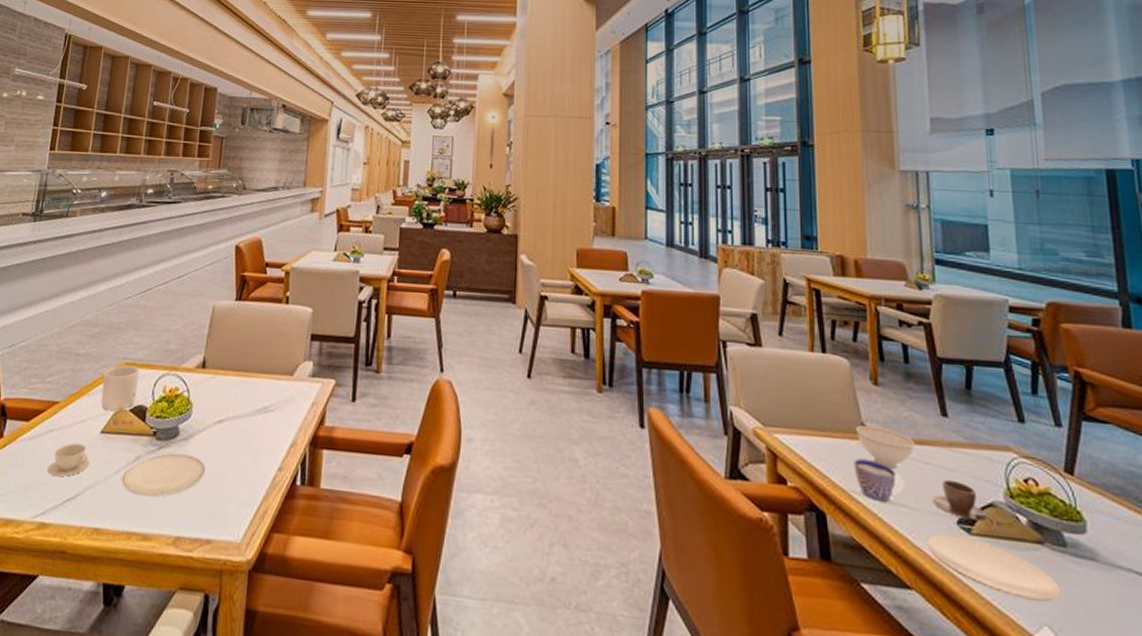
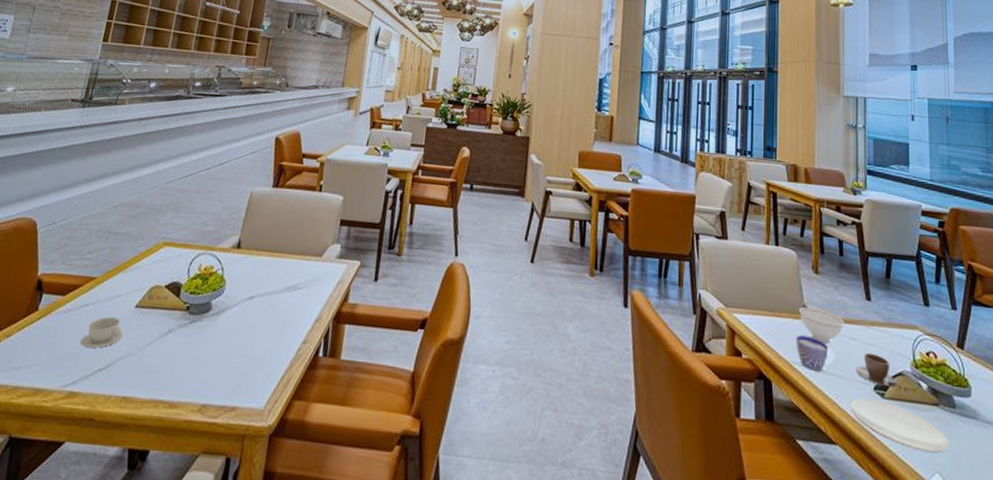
mug: present [101,365,140,412] -> none [137,244,178,288]
plate: present [121,453,206,497] -> none [152,326,235,368]

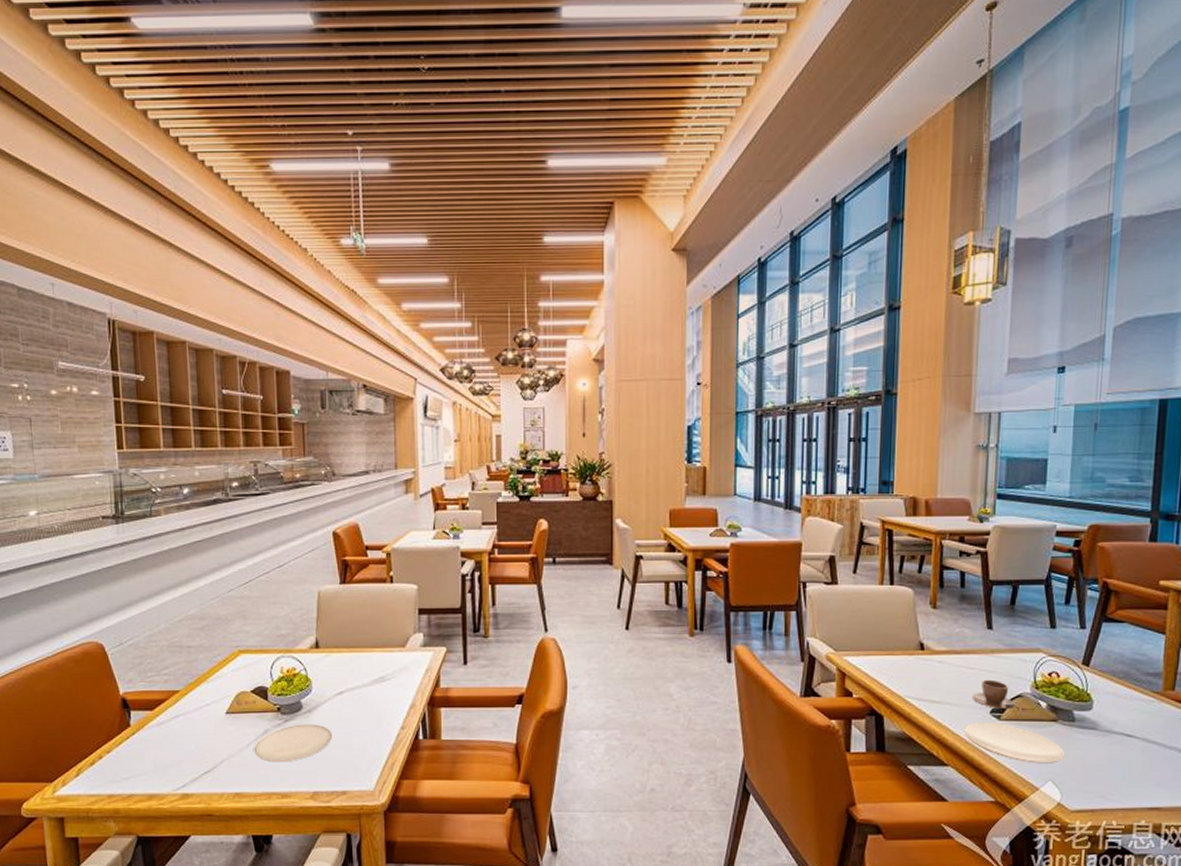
teacup: present [80,316,123,348] -> none [180,724,221,754]
plate: none [152,326,235,368] -> present [254,724,333,763]
cup: present [795,335,836,371] -> none [909,670,952,702]
bowl: present [798,306,845,344] -> none [913,642,963,675]

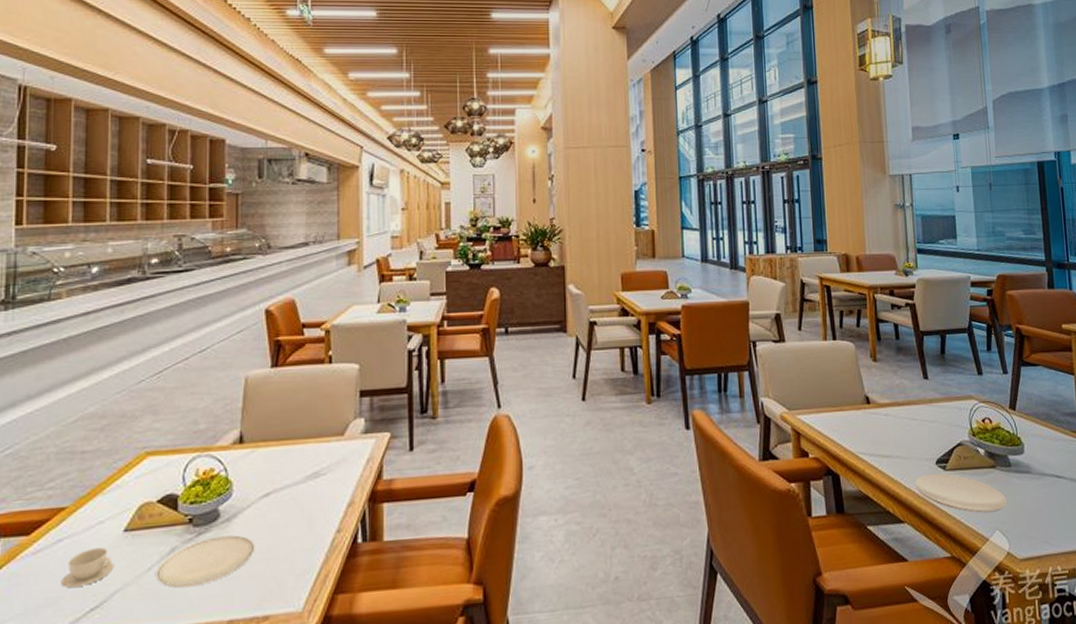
teacup: none [180,724,221,754] -> present [61,547,114,587]
teacup: present [971,679,1017,710] -> none [918,429,958,460]

